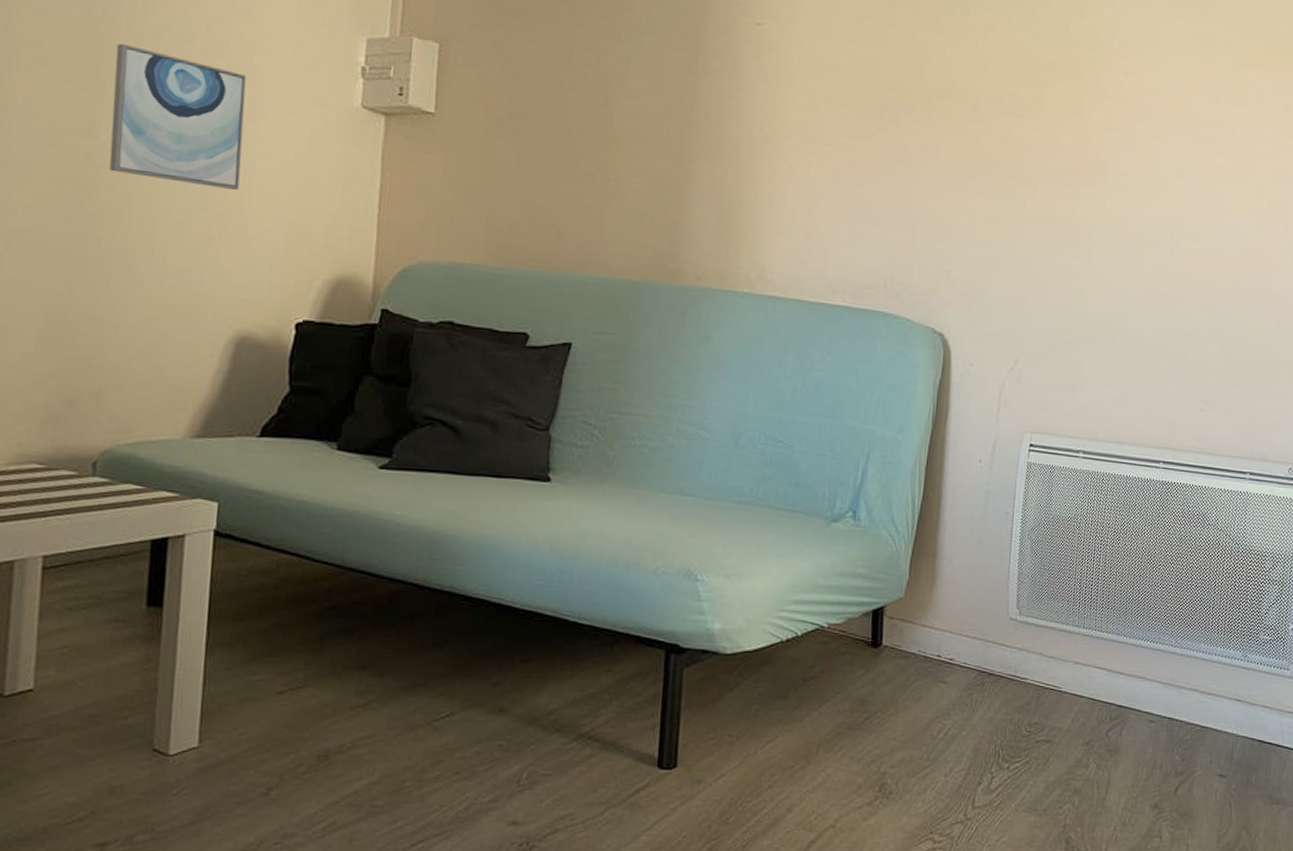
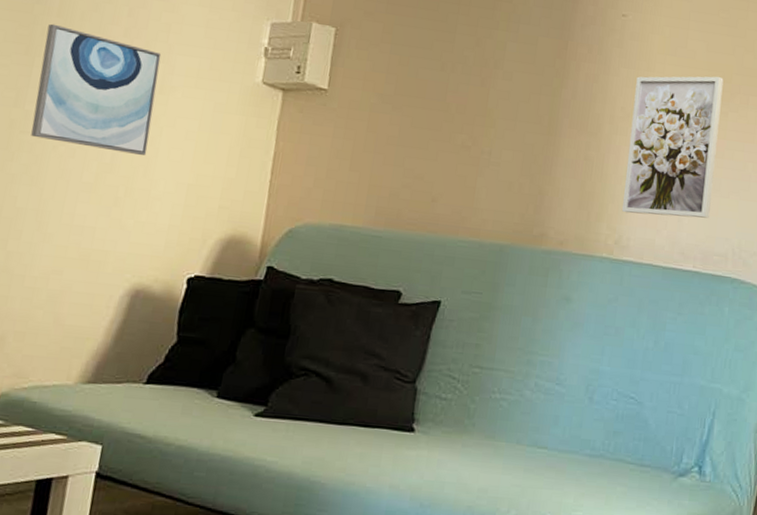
wall art: none [764,91,871,249] -> present [622,76,724,218]

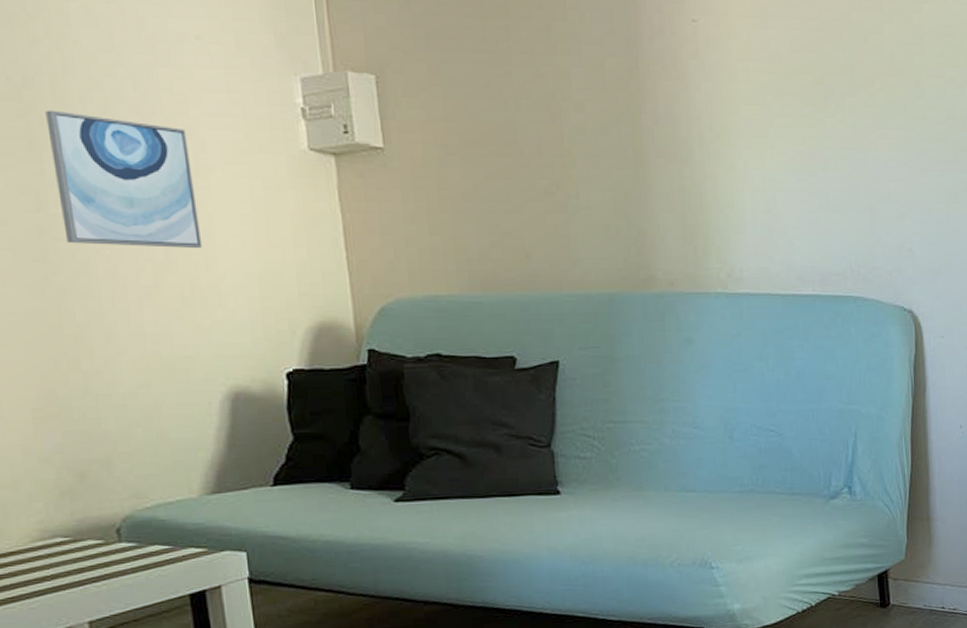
wall art: present [622,76,724,218] -> none [720,78,821,243]

